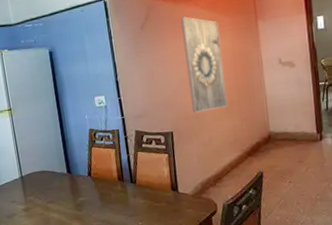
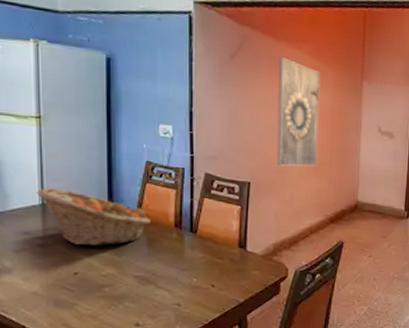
fruit basket: none [16,162,100,206] -> present [37,187,152,246]

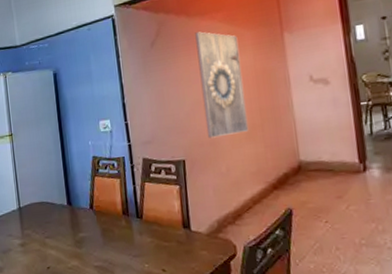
fruit basket: present [37,187,152,246] -> none [14,192,103,241]

